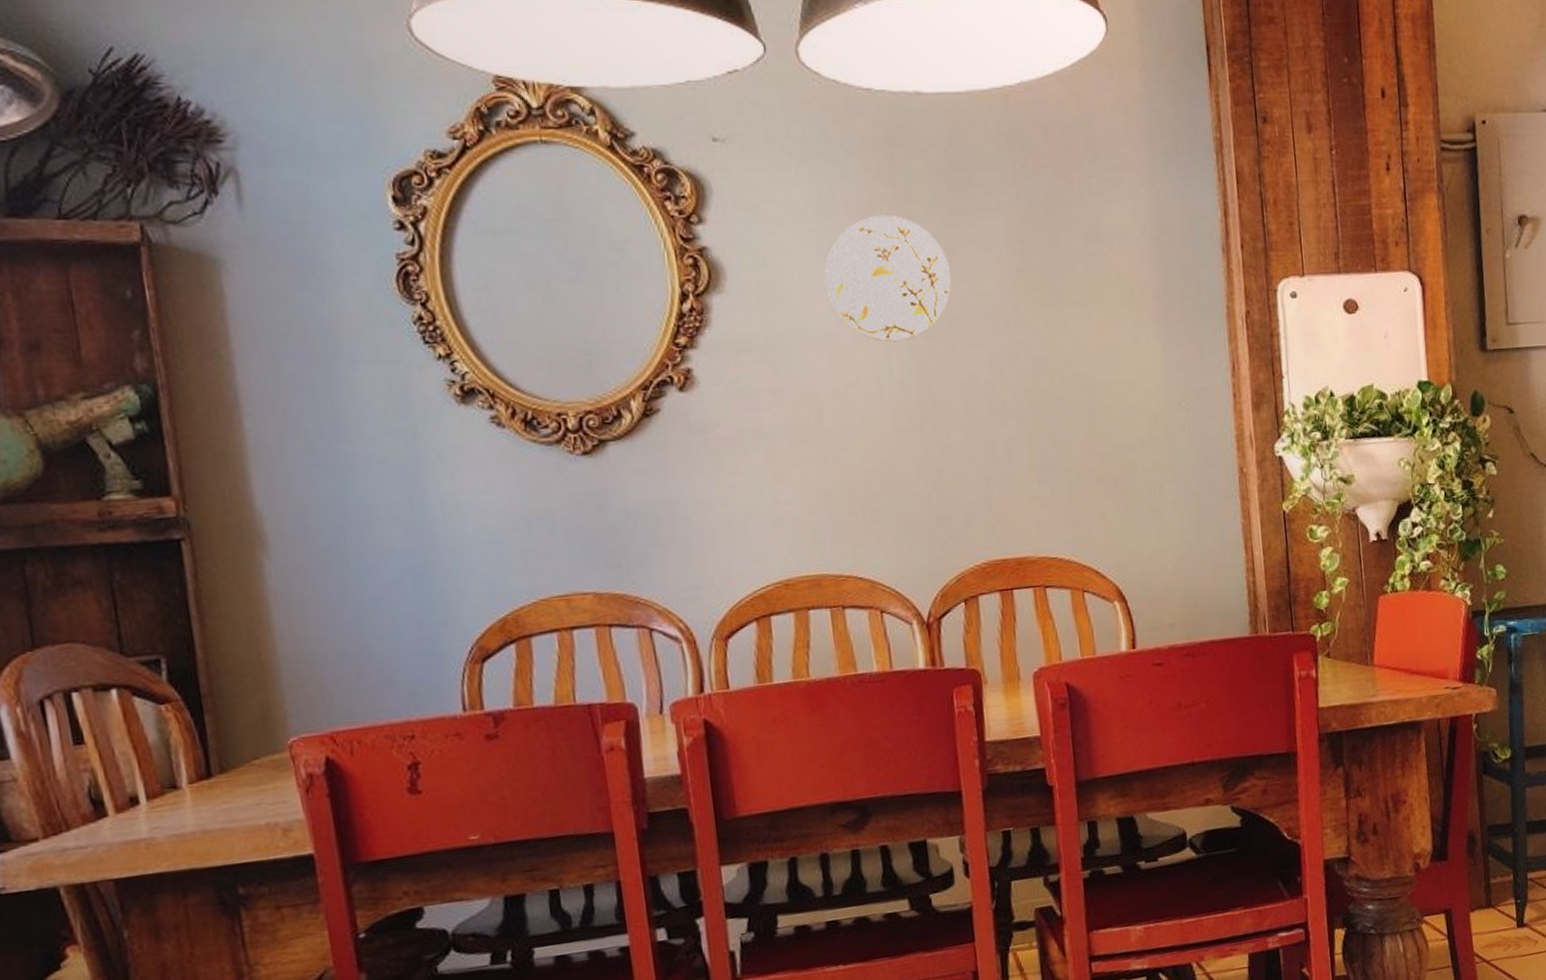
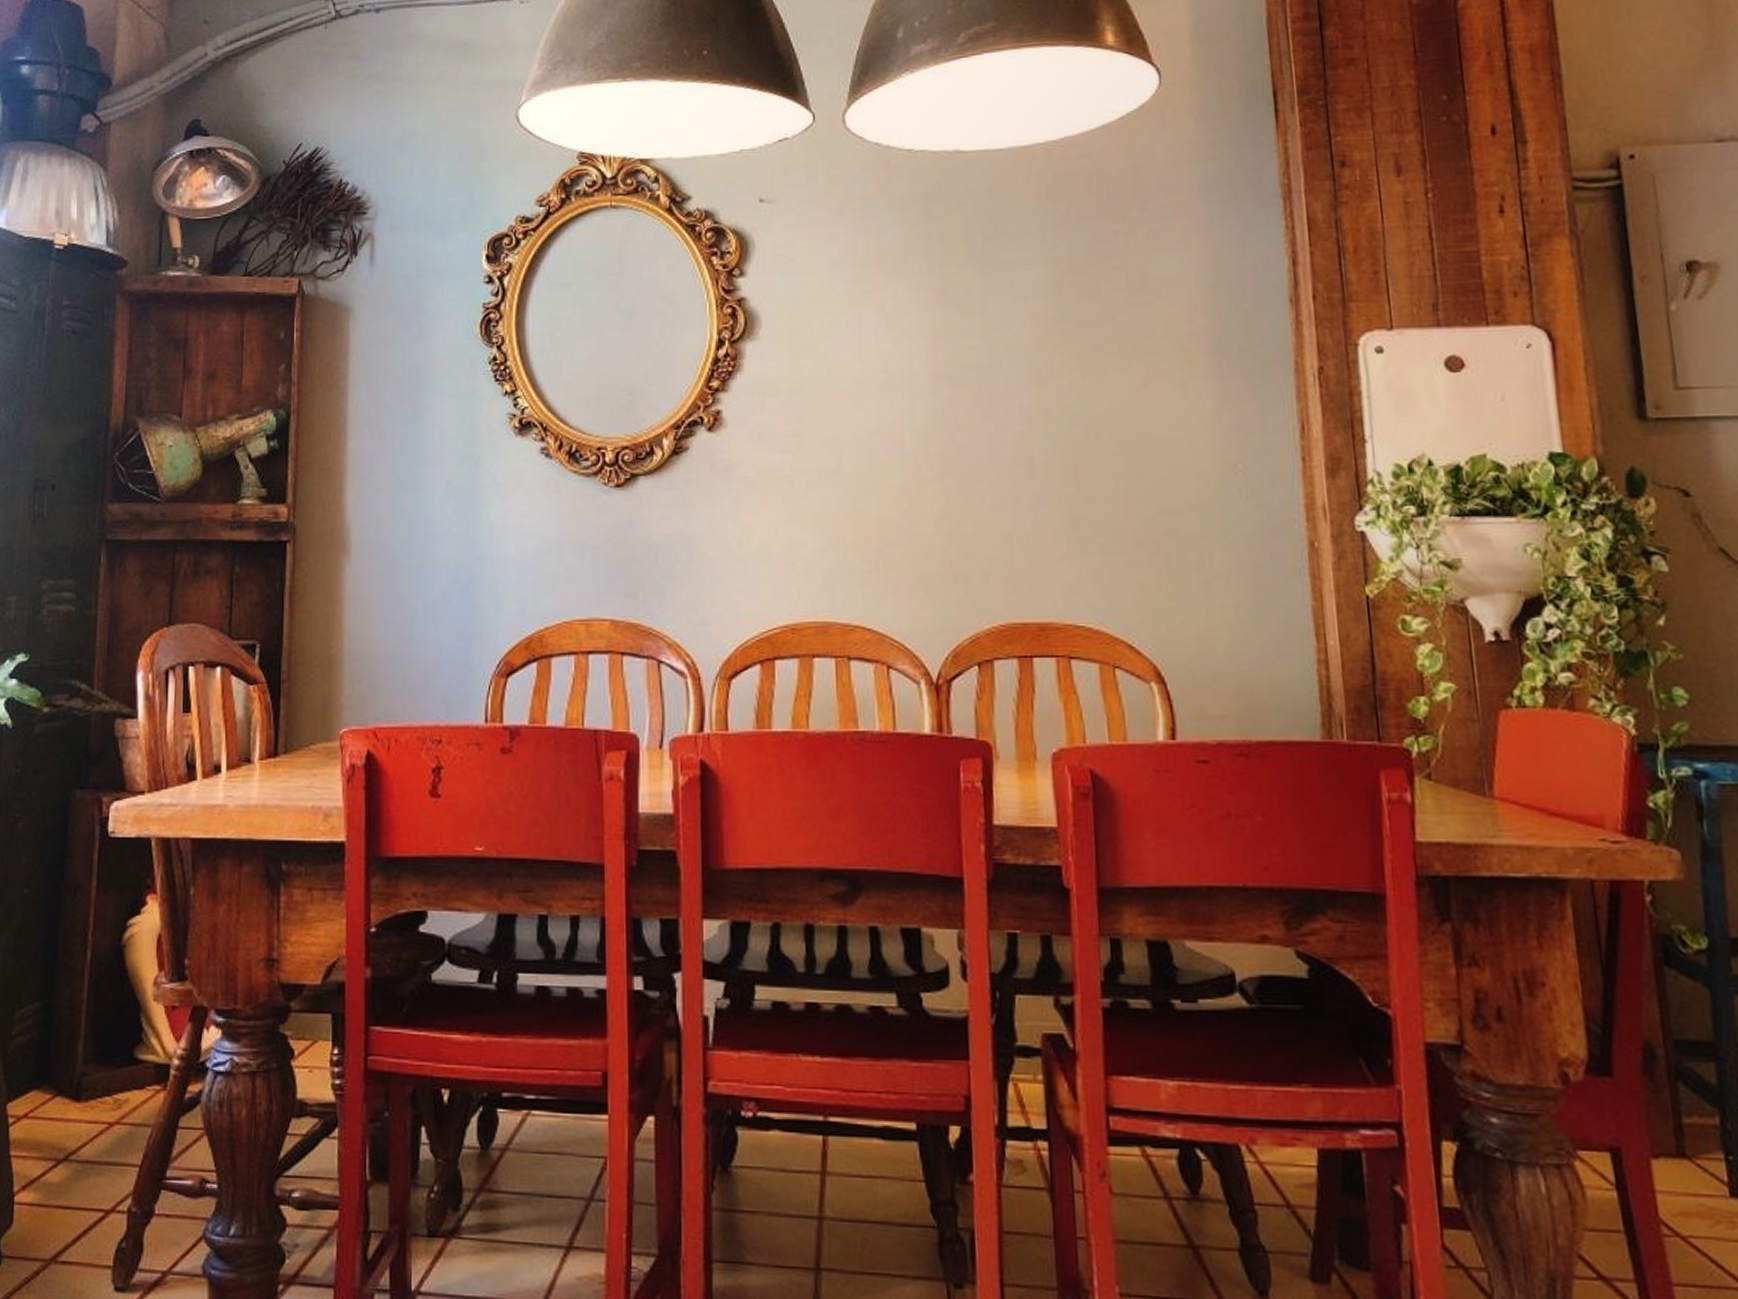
decorative plate: present [825,215,951,342] -> none [854,267,982,391]

